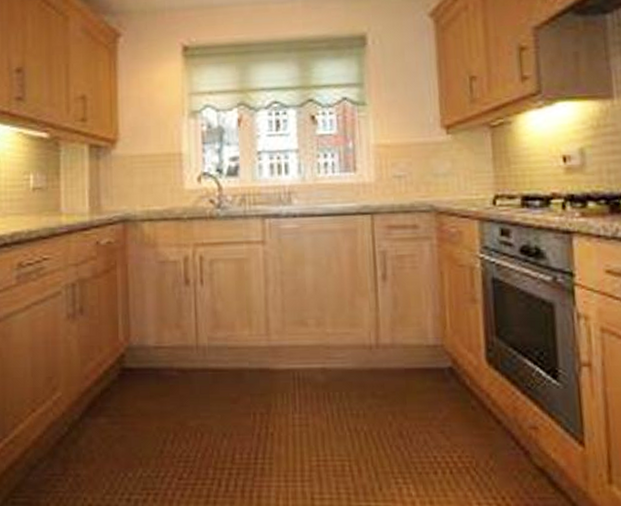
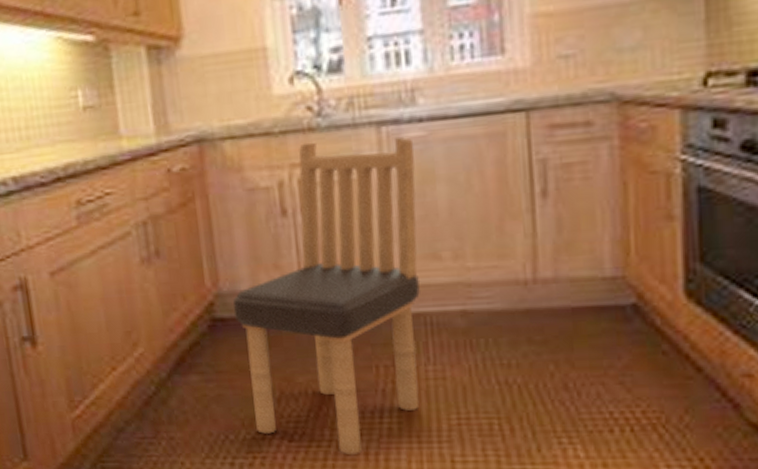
dining chair: none [140,227,291,492] -> present [232,137,421,454]

